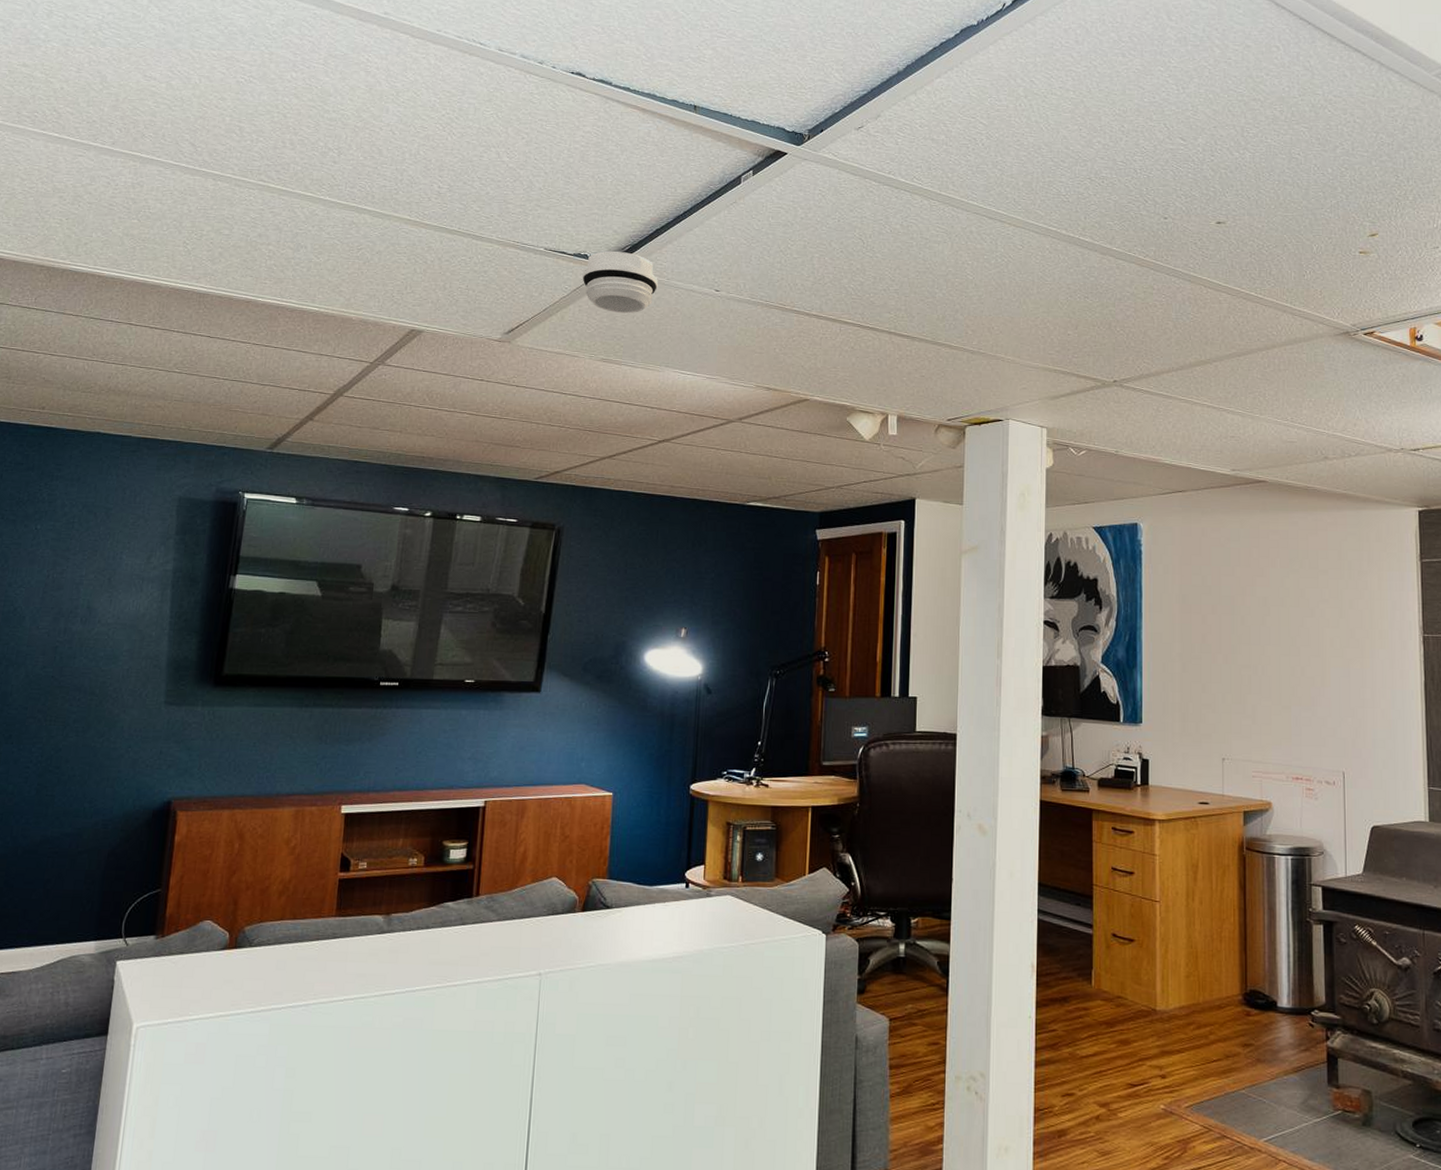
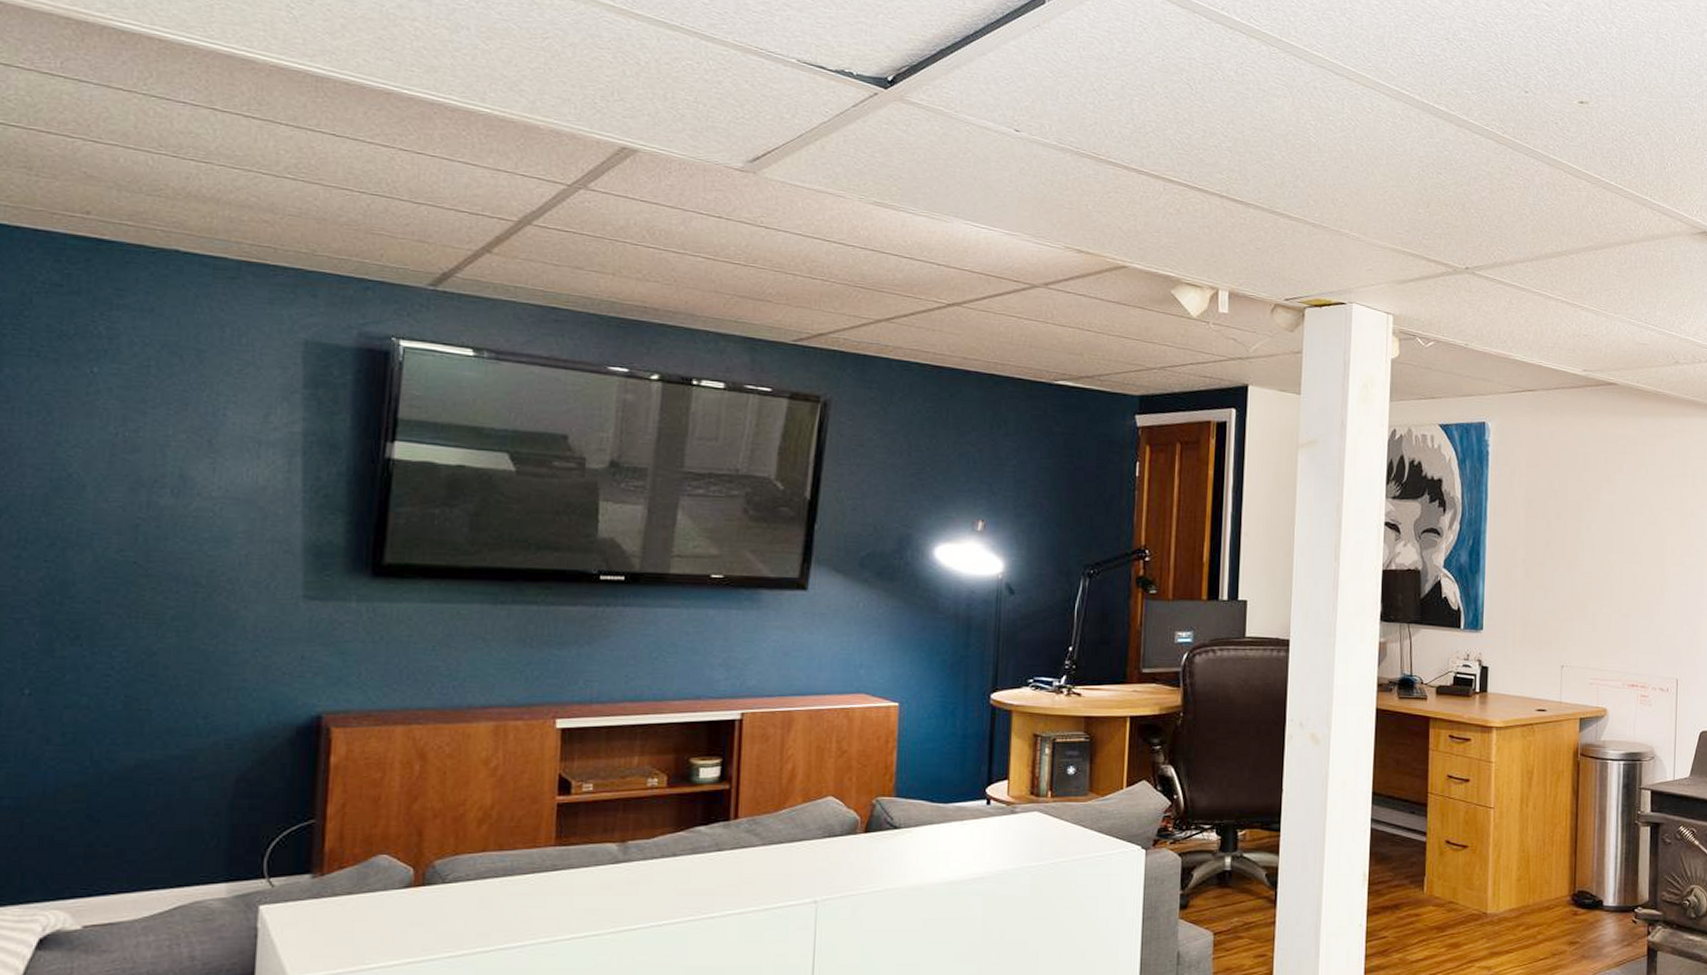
smoke detector: present [582,250,658,314] -> none [847,70,944,150]

